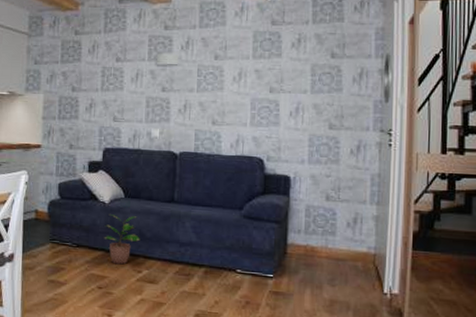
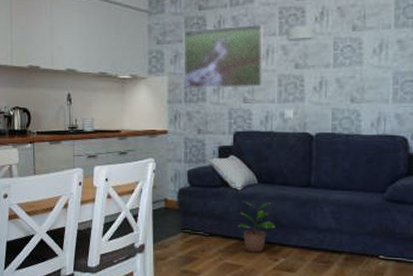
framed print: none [58,49,135,108] -> present [183,23,265,90]

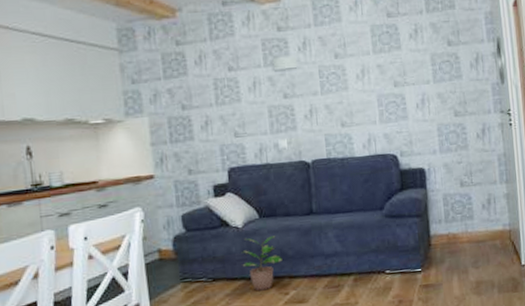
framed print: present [183,23,265,90] -> none [162,56,254,128]

